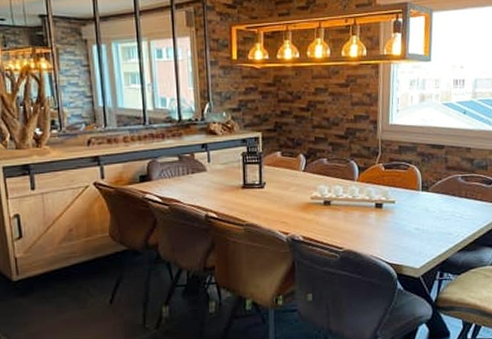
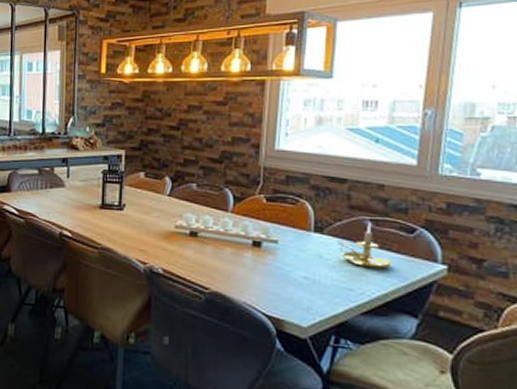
candle holder: none [439,178,478,215] -> present [337,222,392,269]

